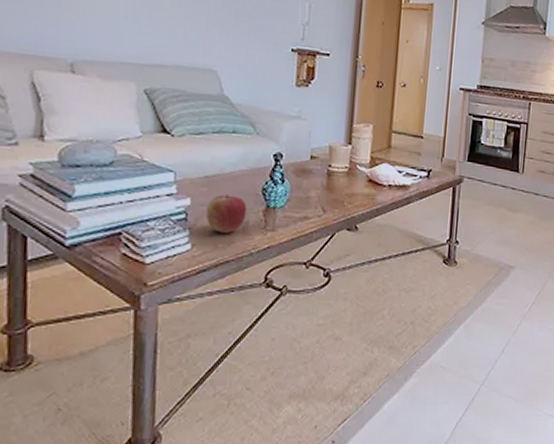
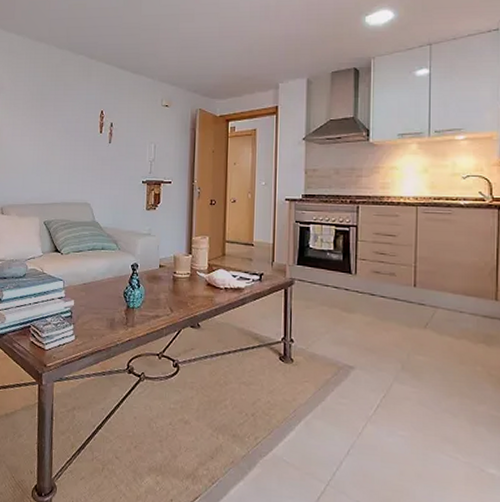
apple: present [205,194,247,233] -> none [84,297,113,328]

